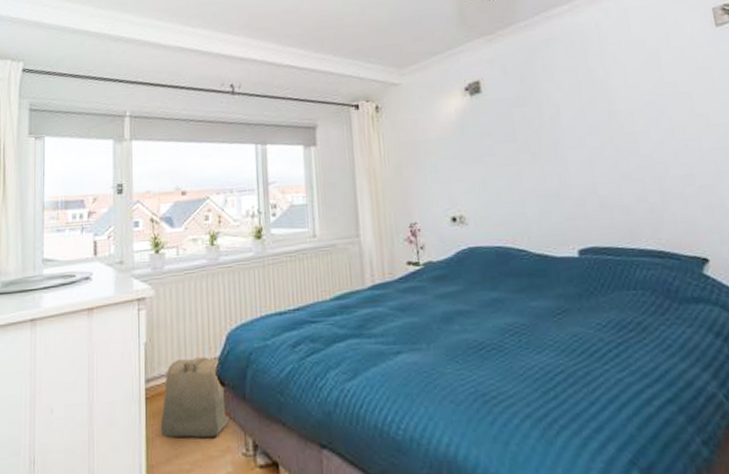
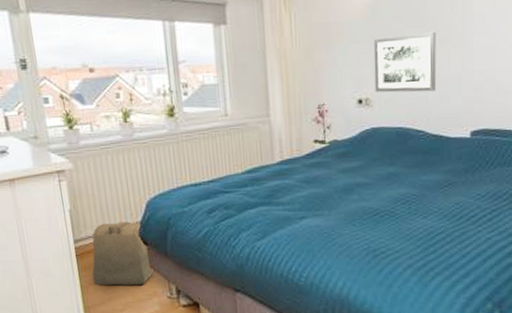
wall art: none [463,146,535,210] -> present [373,31,437,93]

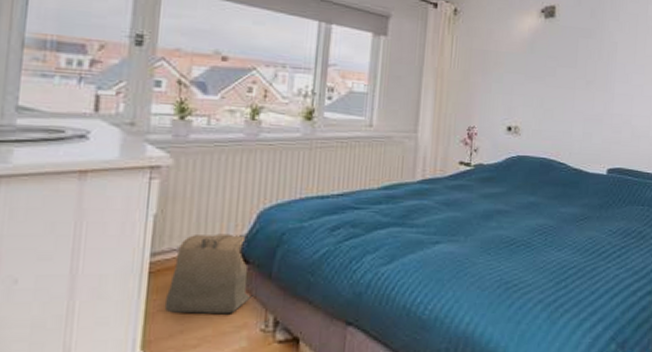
wall art: present [373,31,437,93] -> none [524,72,584,128]

